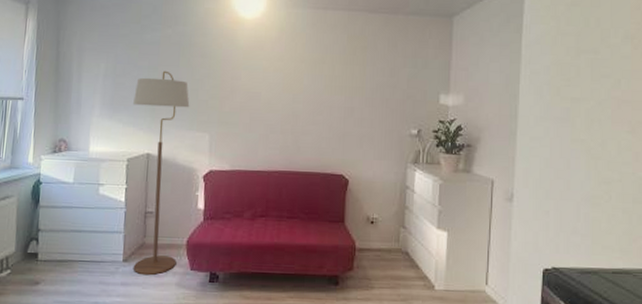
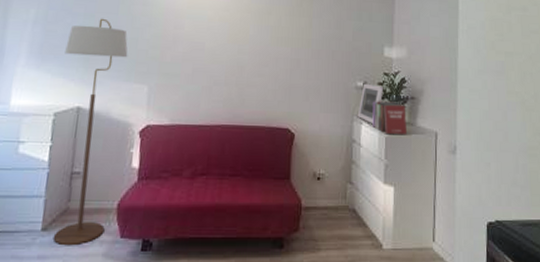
picture frame: none [411,131,439,171] -> present [357,83,384,123]
books: none [426,148,462,182] -> present [372,101,406,135]

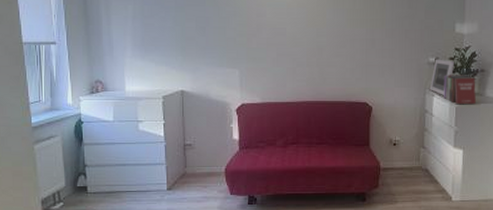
floor lamp: present [52,18,128,246] -> none [164,10,219,201]

